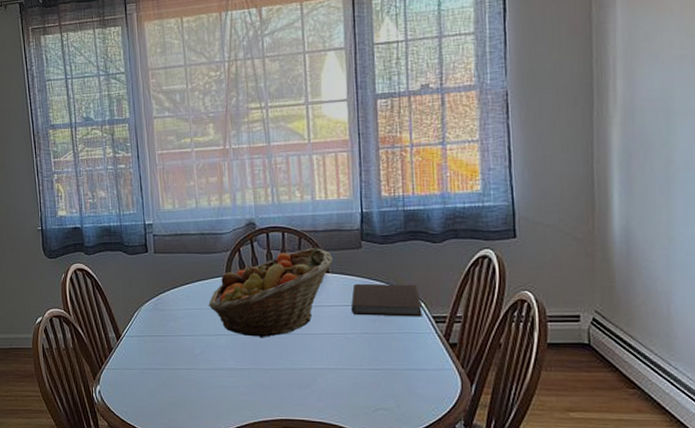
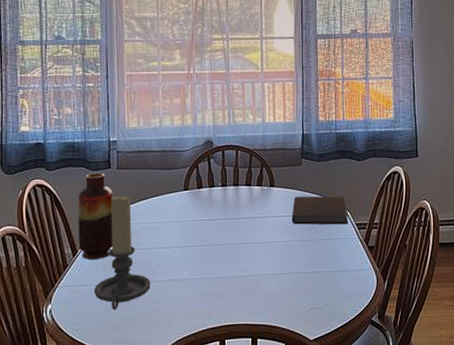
vase: none [117,256,155,344] -> present [77,172,113,260]
candle holder: none [139,280,196,396] -> present [93,195,151,310]
fruit basket: present [208,248,332,338] -> none [166,164,278,249]

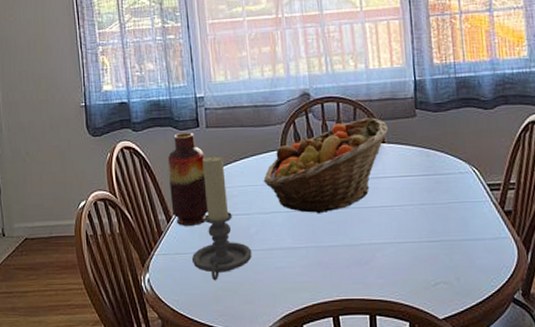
fruit basket: none [166,164,278,249] -> present [263,117,388,214]
notebook: present [292,196,348,225] -> none [408,152,478,186]

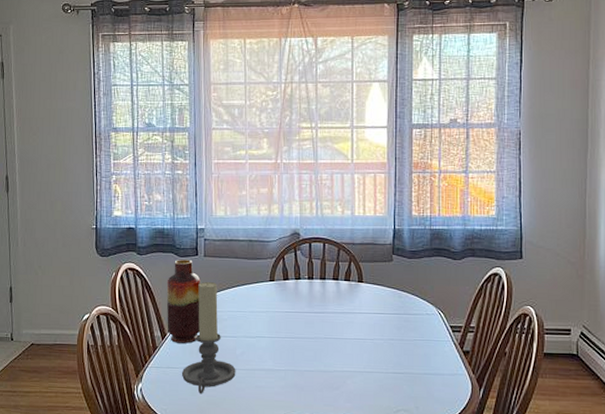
fruit basket: present [263,117,388,214] -> none [251,259,366,341]

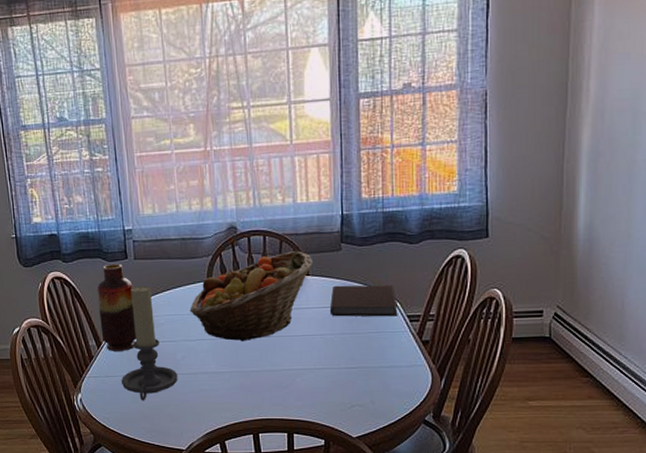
fruit basket: none [251,259,366,341] -> present [189,251,313,342]
notebook: none [381,293,442,326] -> present [330,284,398,317]

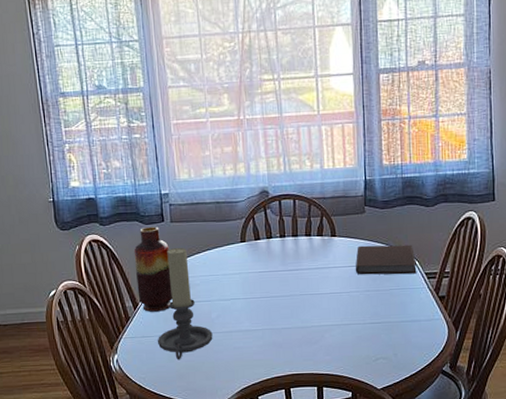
fruit basket: present [189,251,313,342] -> none [224,213,339,300]

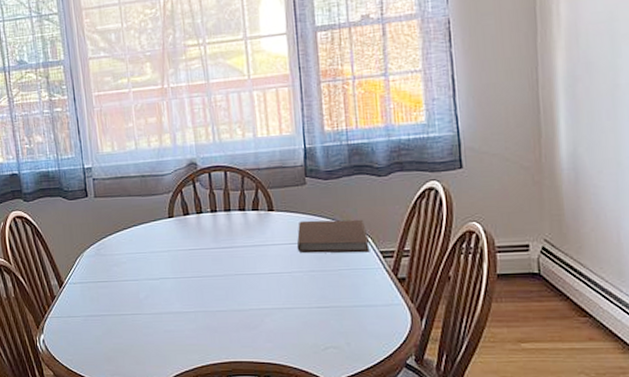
vase: present [133,226,172,312] -> none [57,201,98,291]
candle holder: present [157,248,213,360] -> none [83,224,142,342]

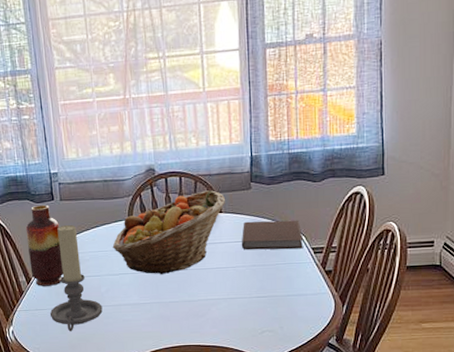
vase: none [57,201,98,291] -> present [25,204,63,286]
candle holder: none [83,224,142,342] -> present [49,225,103,332]
fruit basket: none [151,186,277,280] -> present [112,190,225,275]

